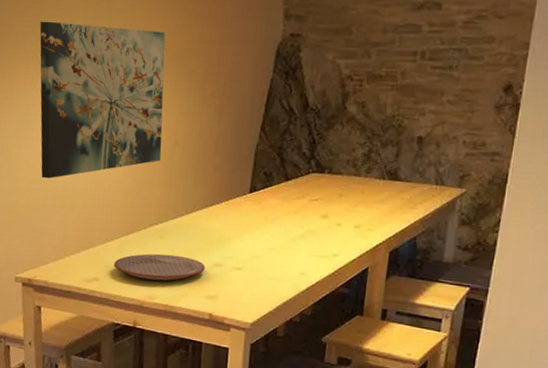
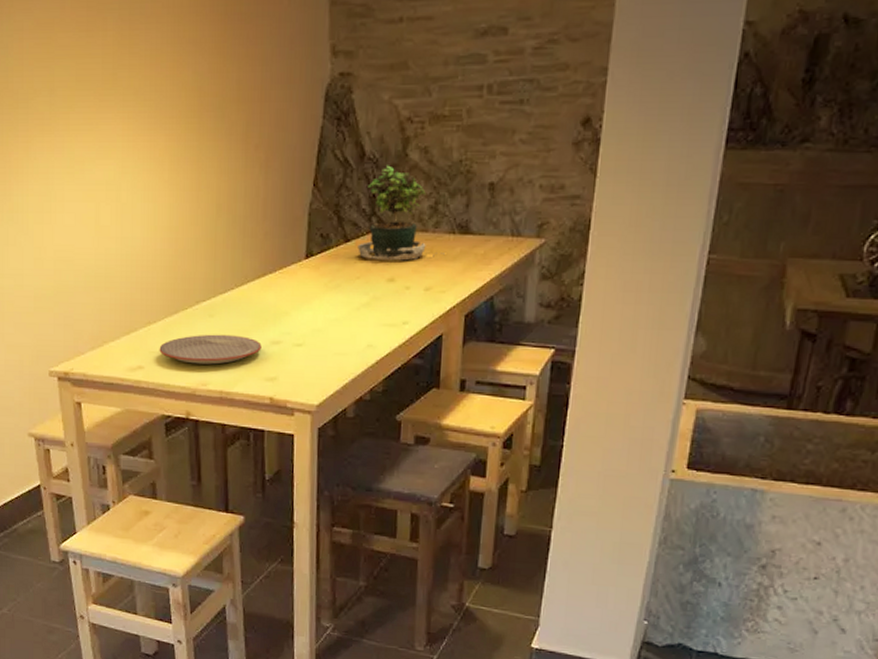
wall art: present [39,21,166,179] -> none [53,74,203,257]
potted plant: none [296,116,375,201] -> present [358,165,445,261]

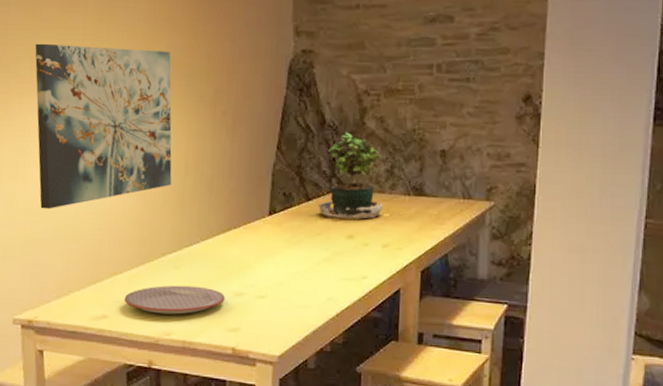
wall art: none [53,74,203,257] -> present [35,43,172,209]

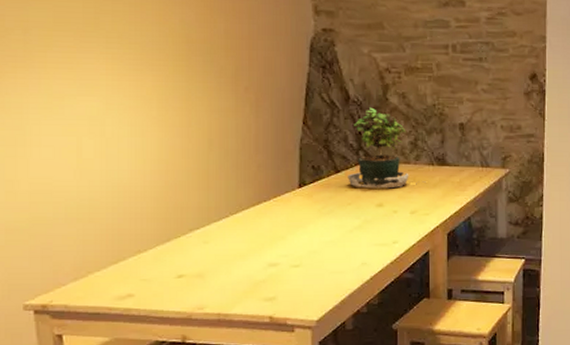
wall art: present [35,43,172,209] -> none [28,15,194,189]
plate: present [124,285,225,315] -> none [151,259,259,289]

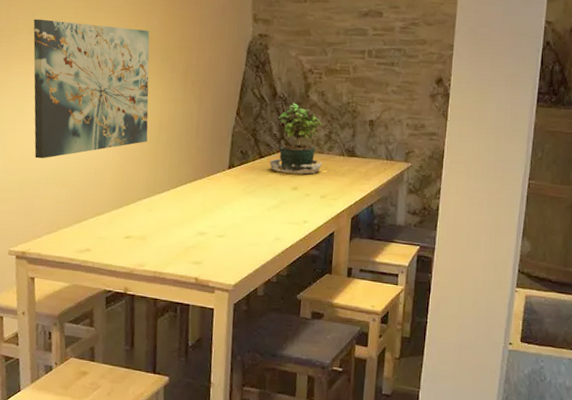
wall art: none [28,15,194,189] -> present [33,19,150,159]

